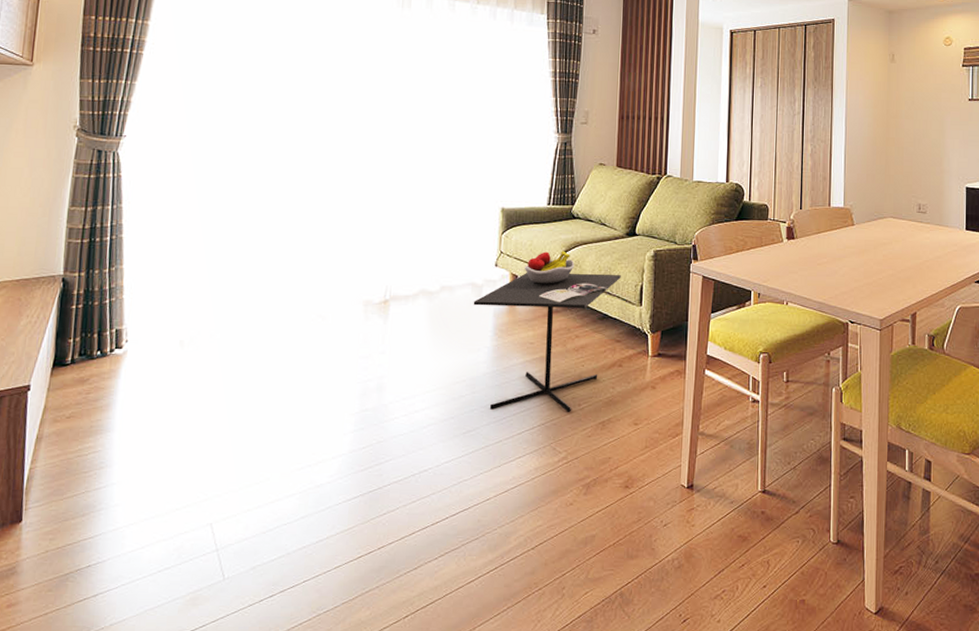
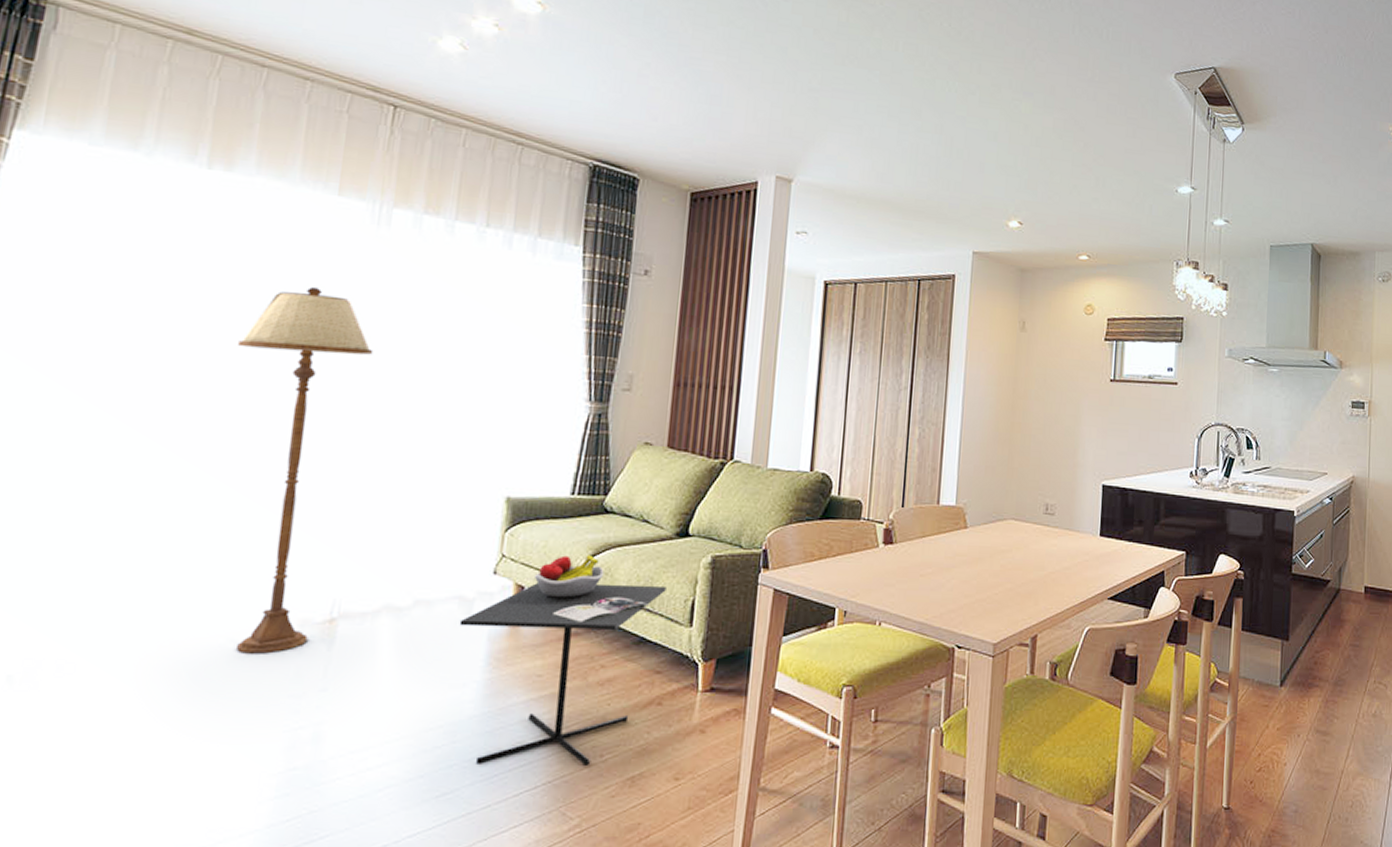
floor lamp: none [313,57,404,326] -> present [236,287,374,654]

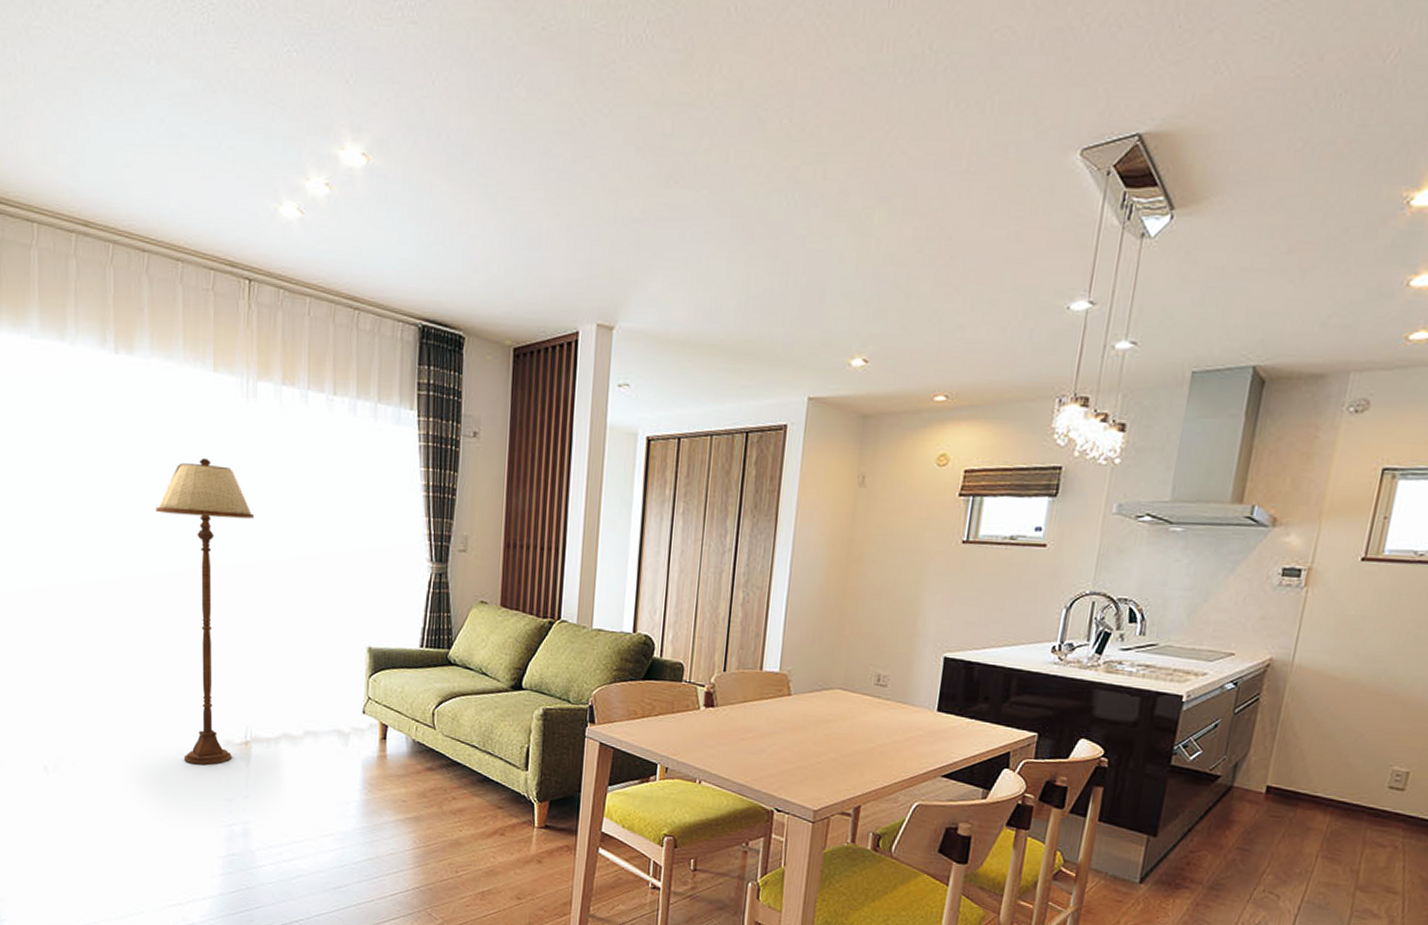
kitchen table: present [459,555,666,766] -> none [340,701,504,878]

